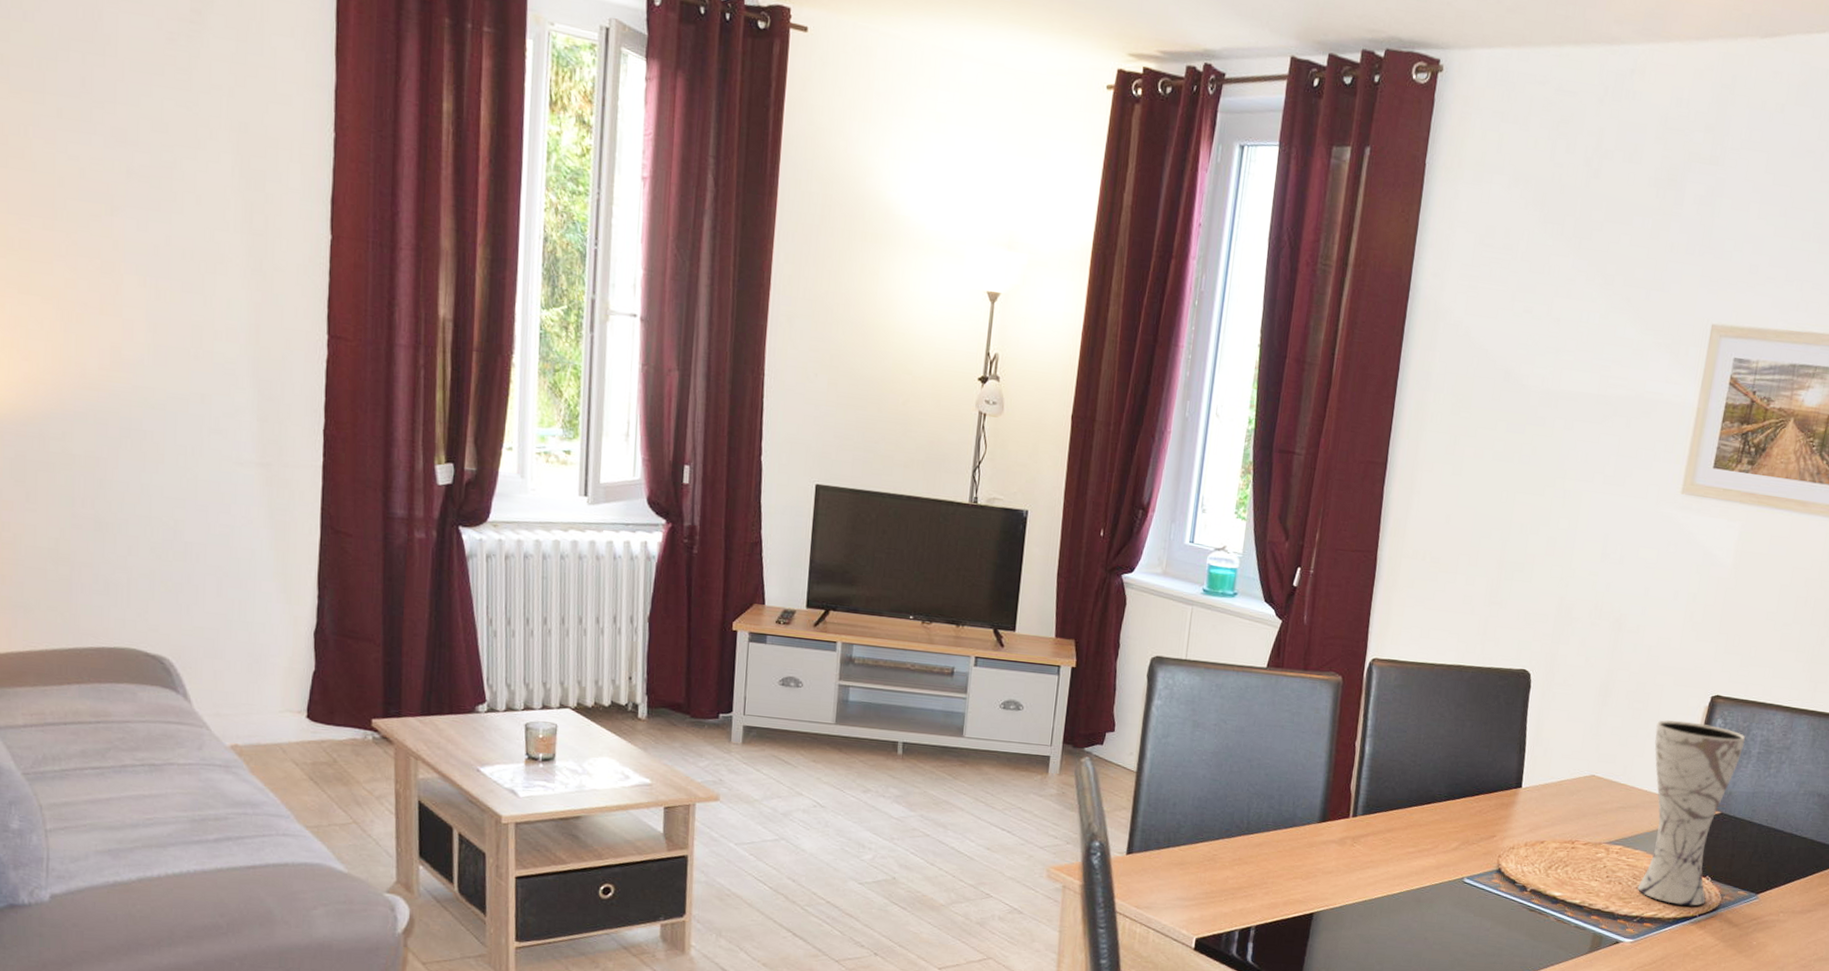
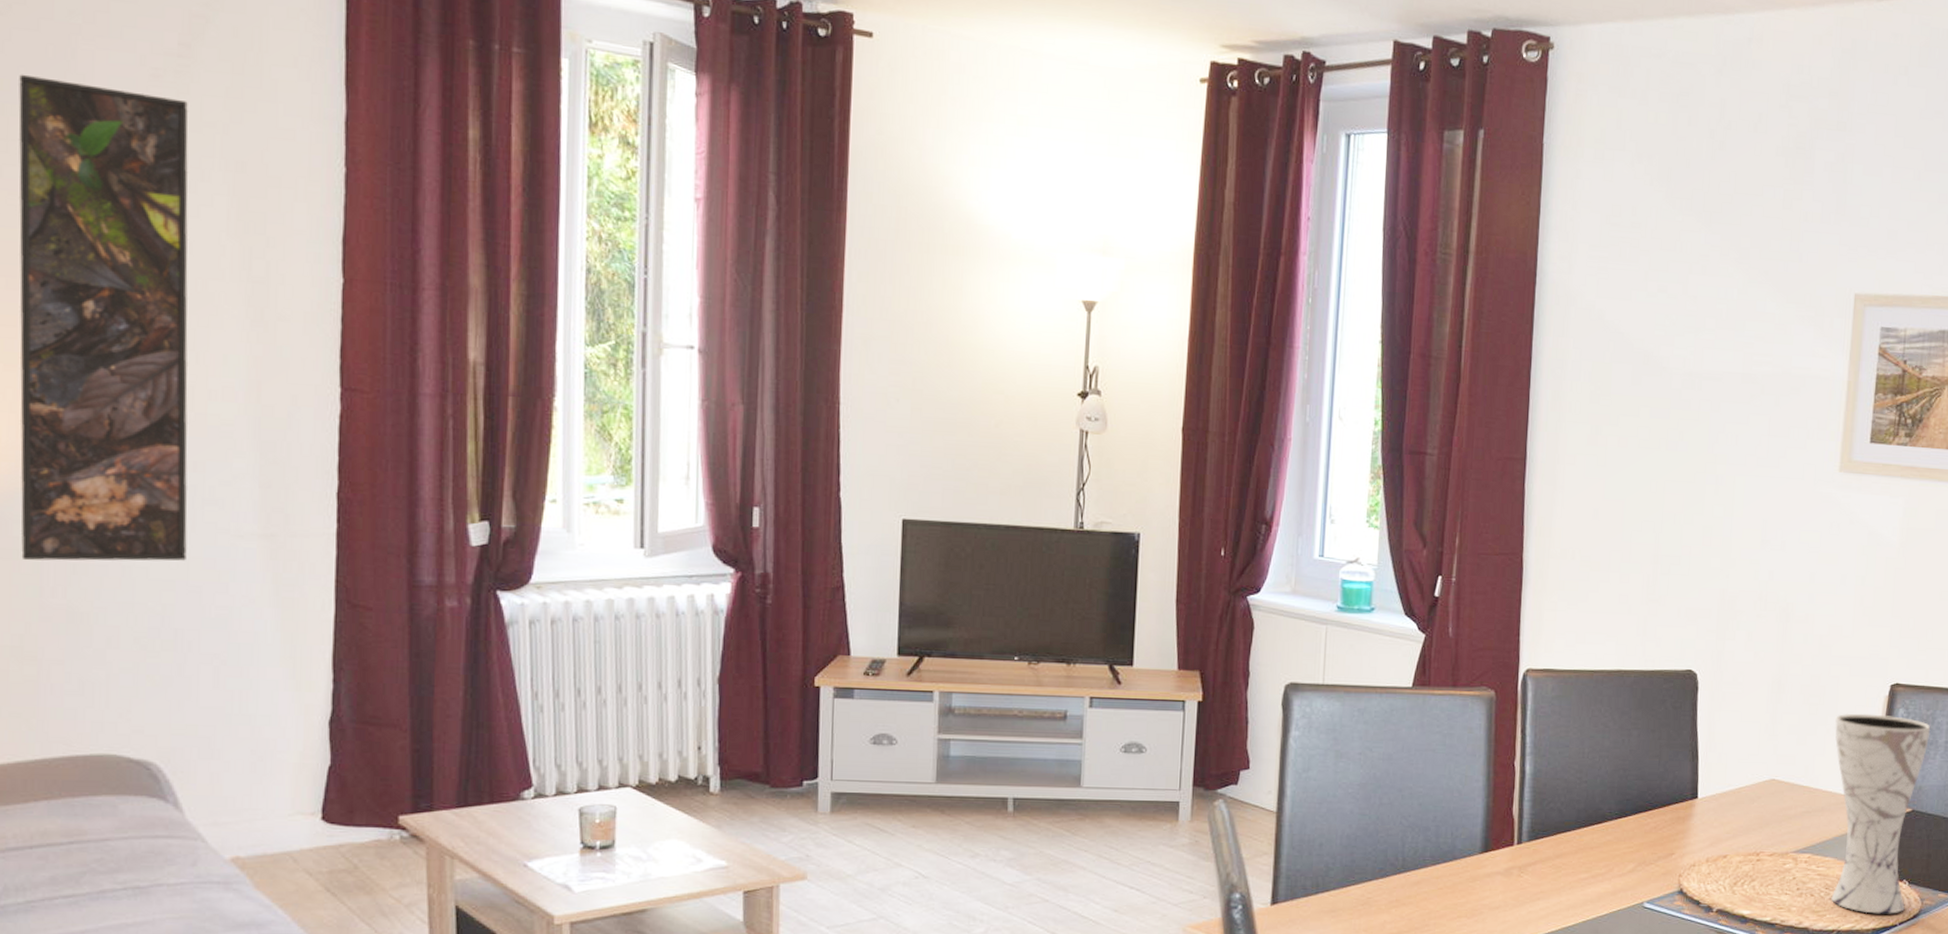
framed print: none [53,32,199,482] -> present [18,74,188,561]

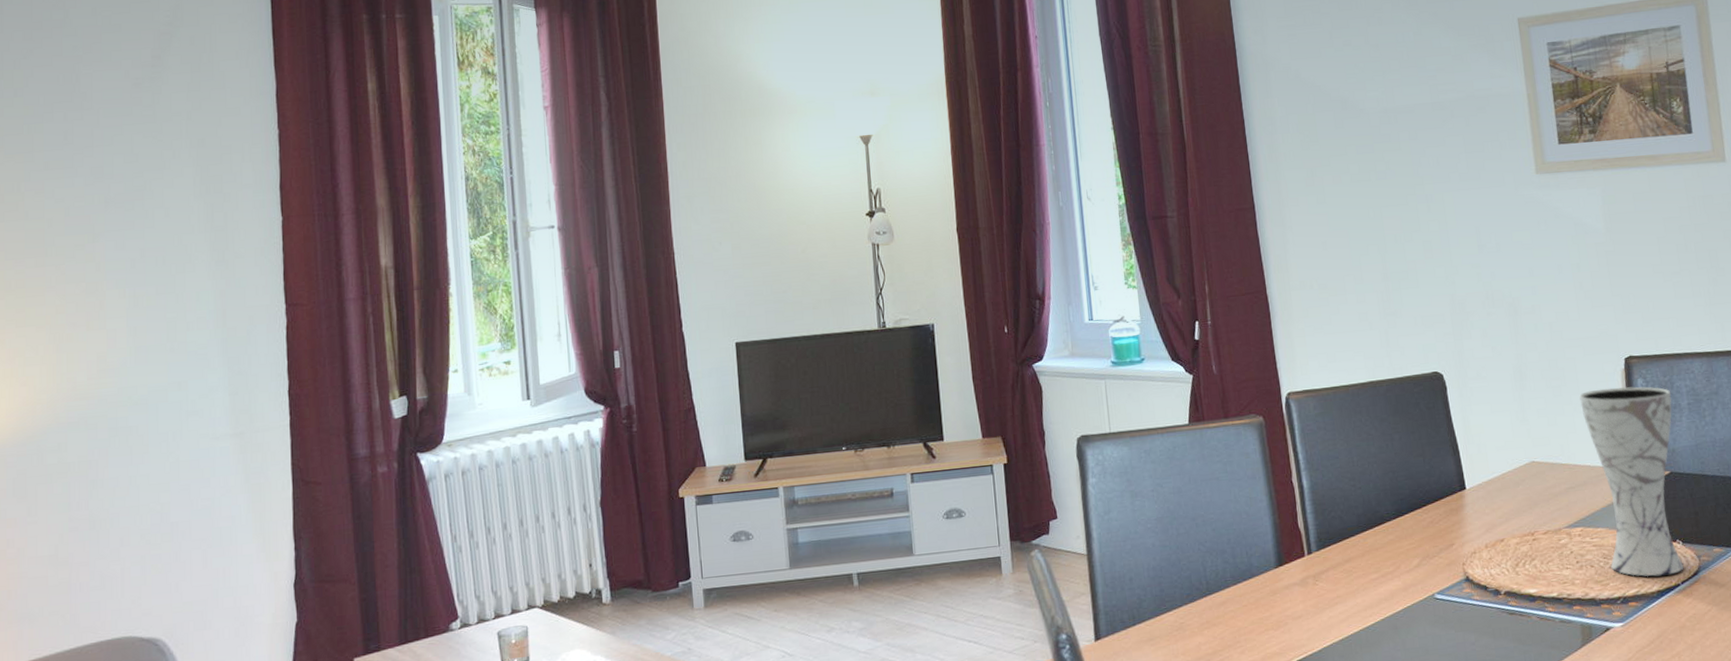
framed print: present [18,74,188,561] -> none [40,99,177,483]

